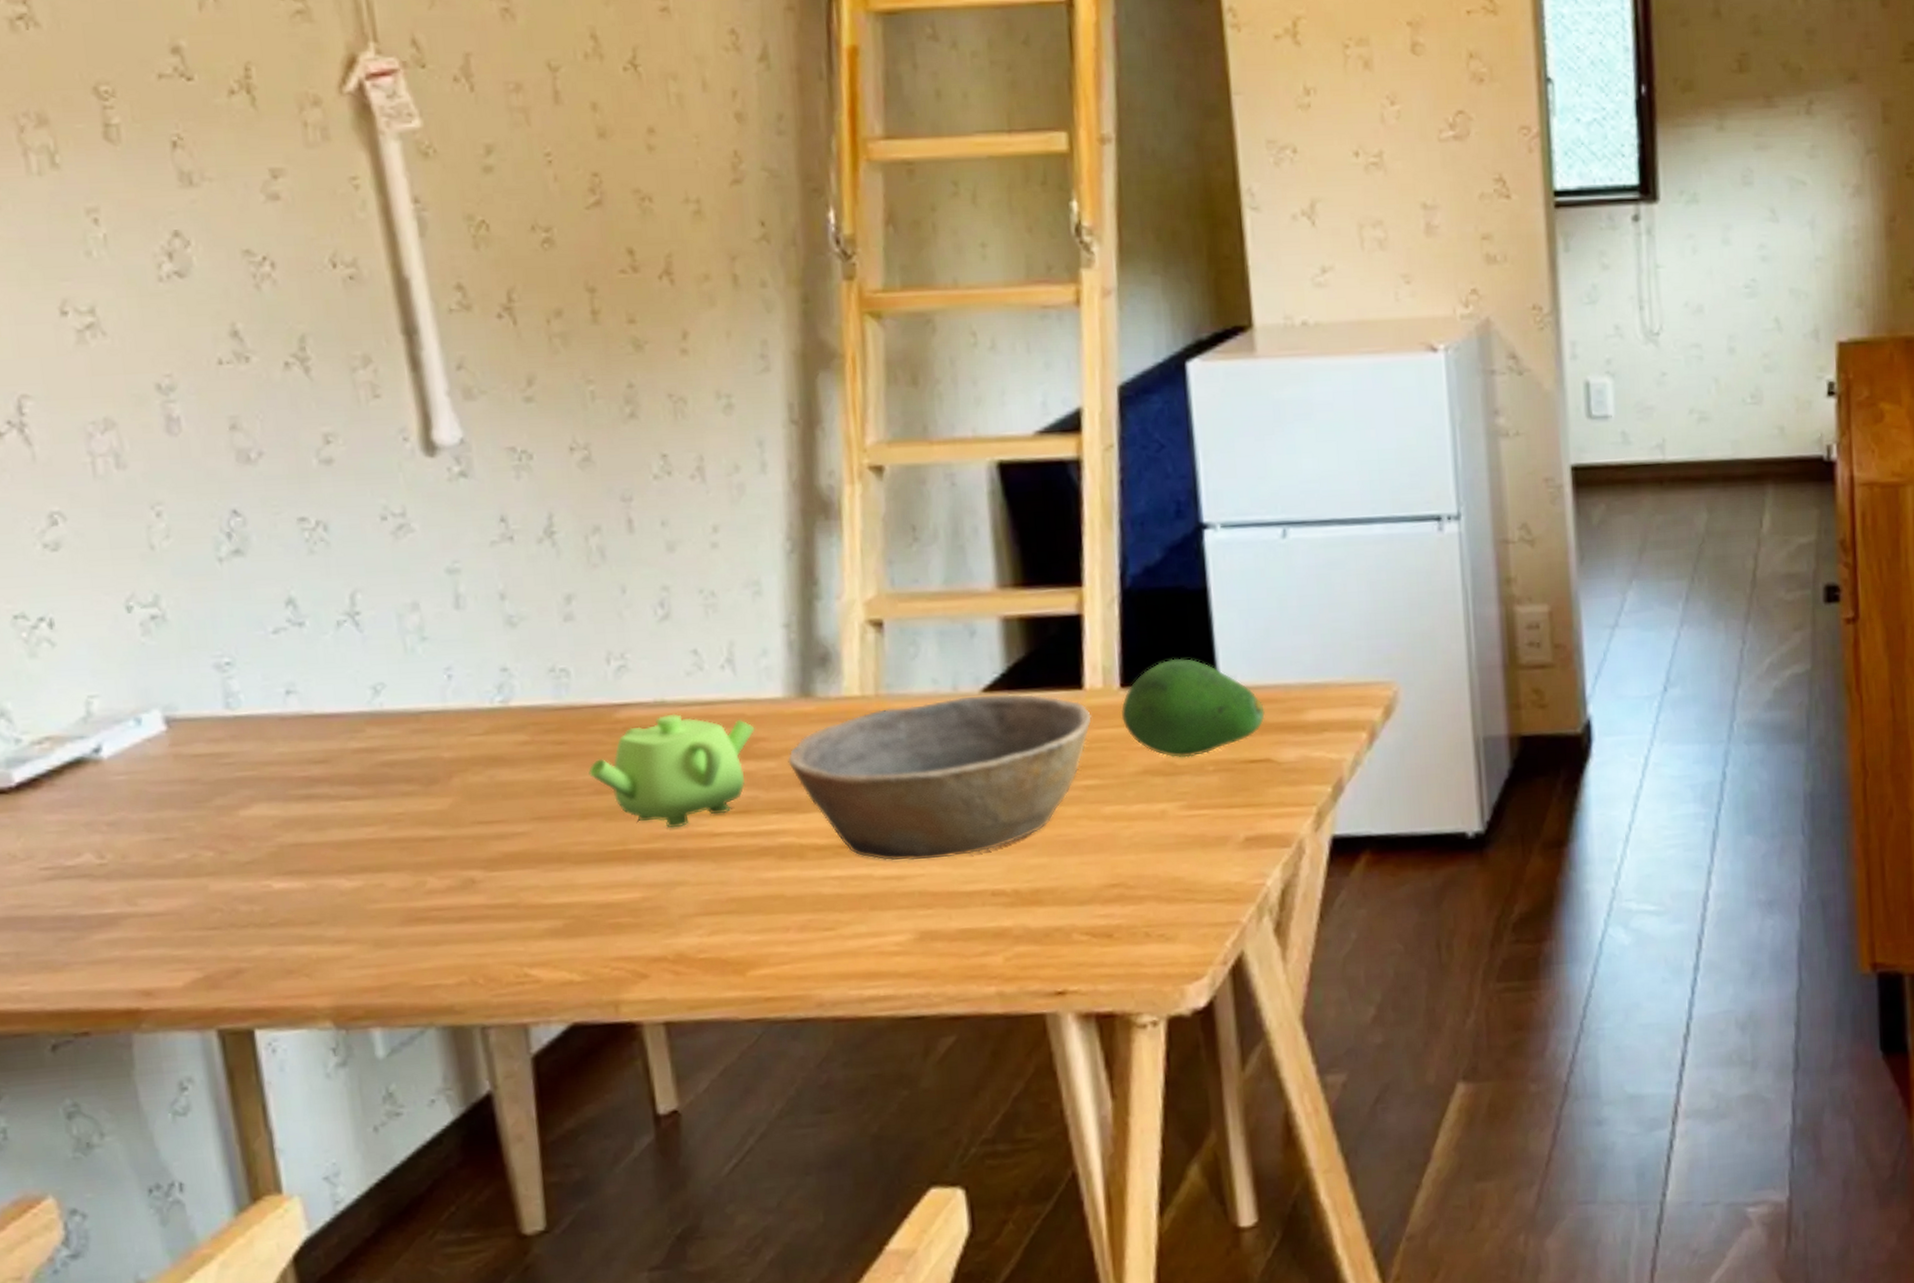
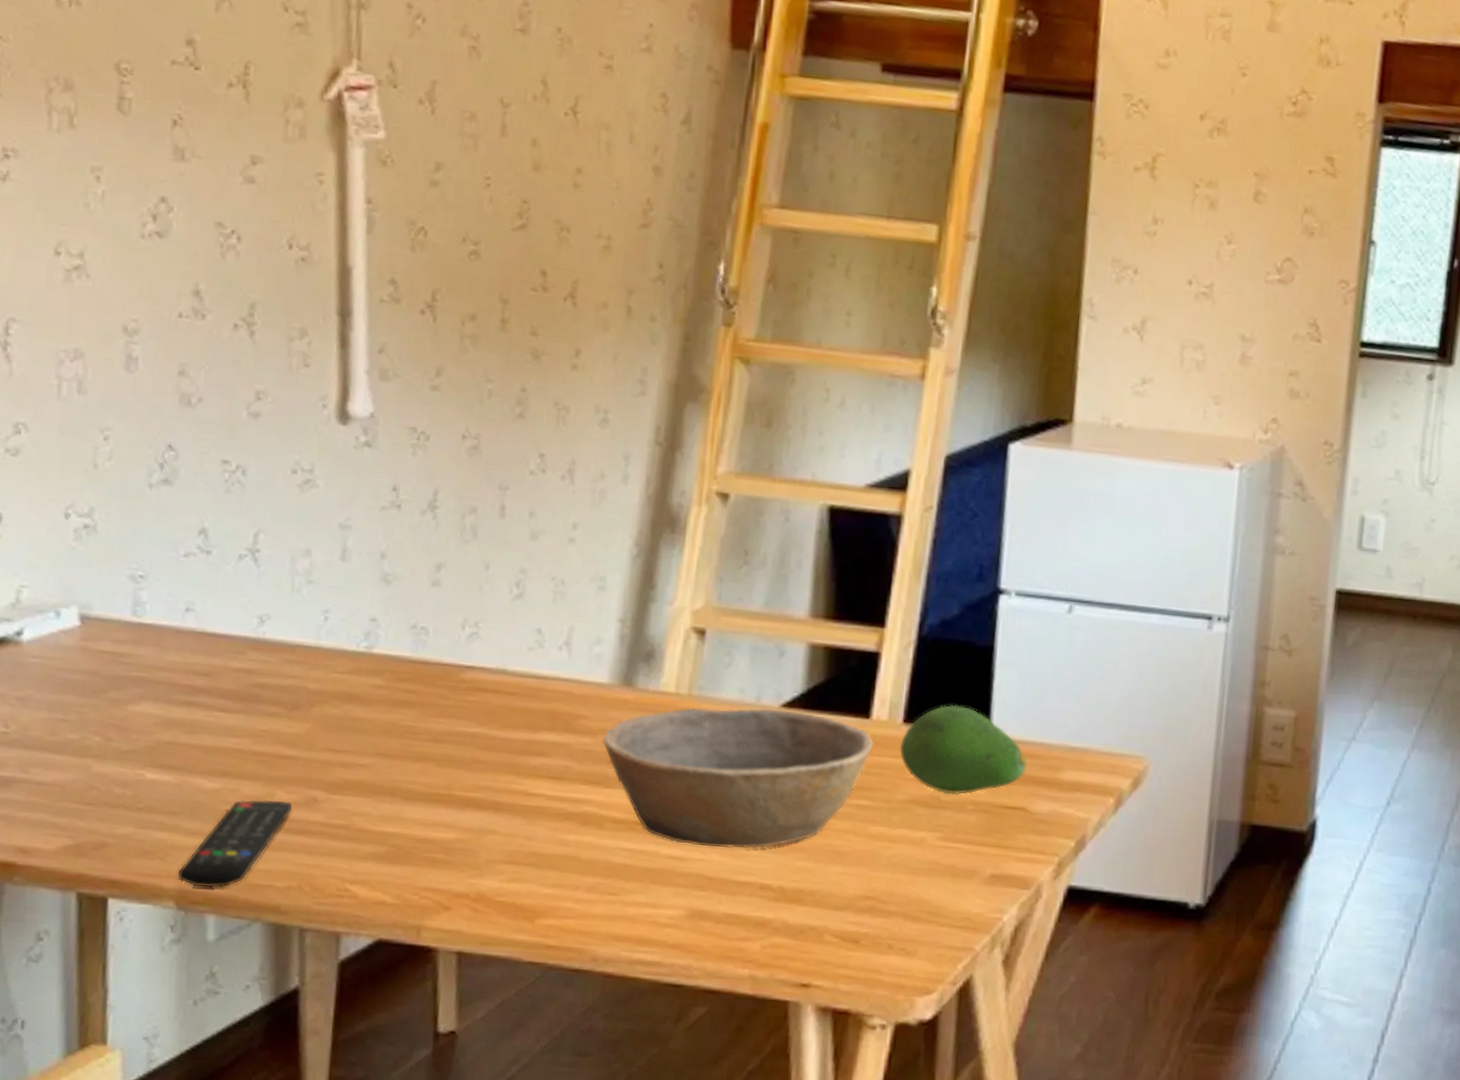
remote control: none [330,887,449,1001] -> present [178,799,293,888]
teapot: present [588,713,755,828] -> none [430,681,579,782]

